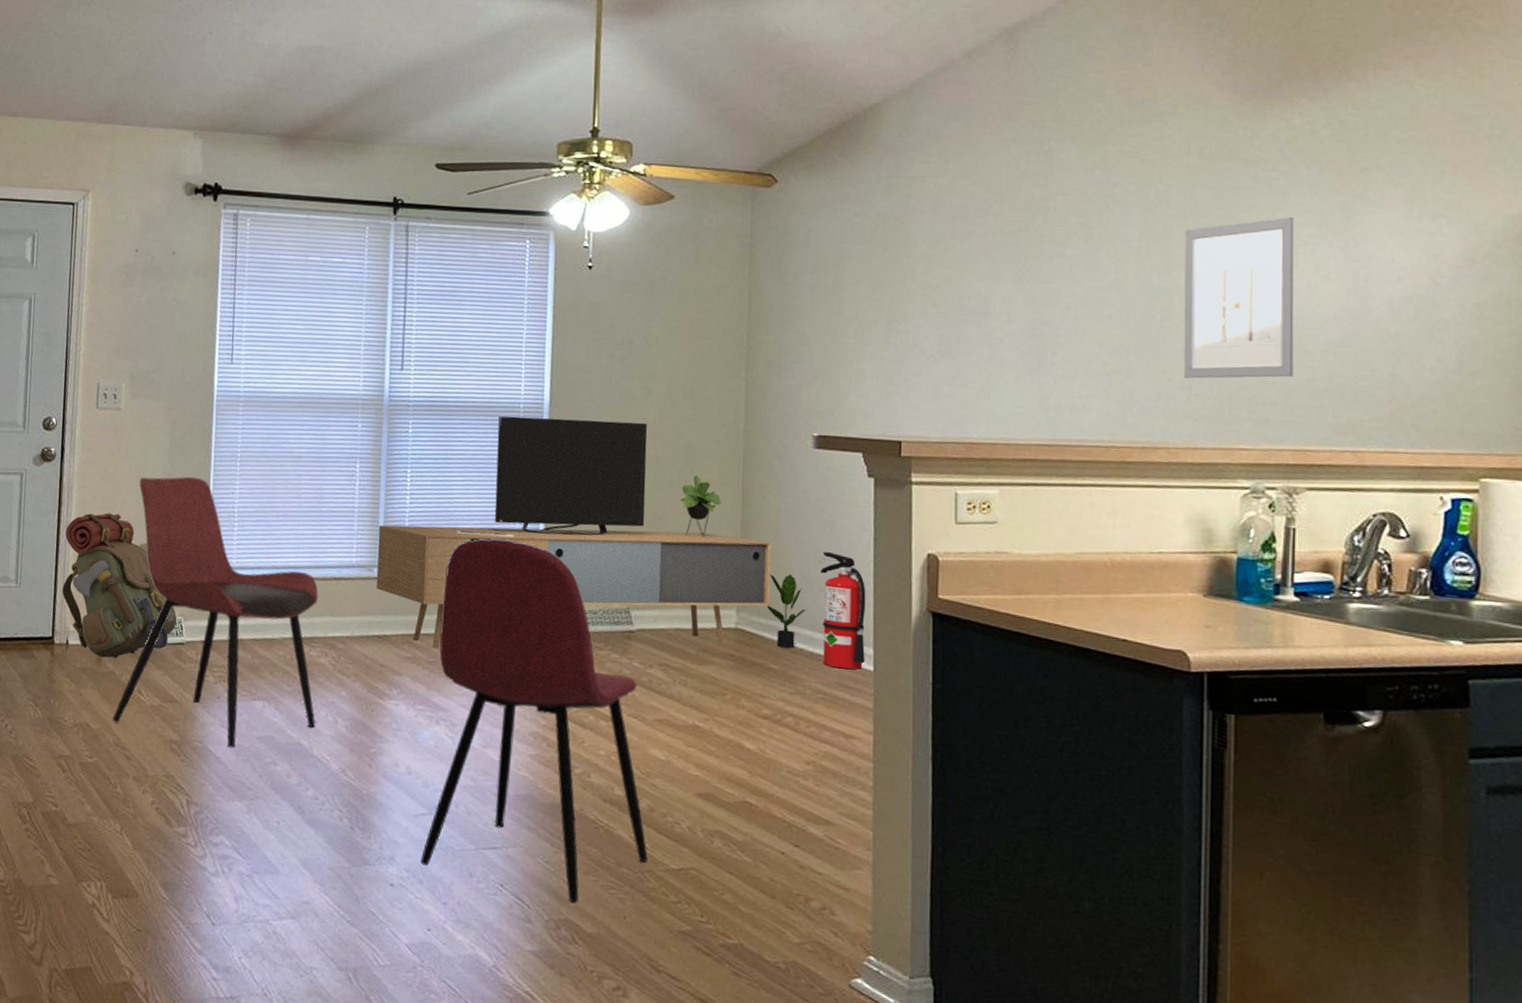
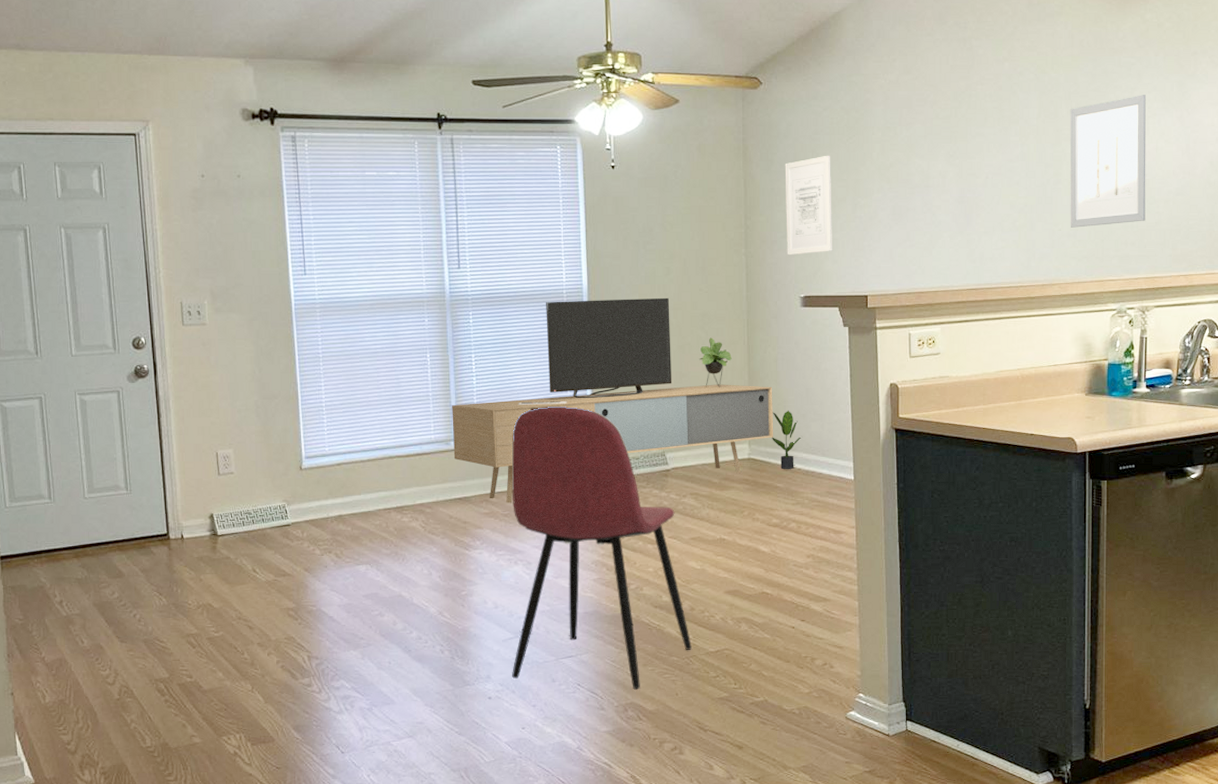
backpack: present [62,513,178,658] -> none [168,419,281,546]
dining chair: present [112,476,318,749] -> none [232,379,413,608]
wall art: none [798,268,861,385] -> present [785,155,832,256]
fire extinguisher: present [819,551,866,670] -> none [809,389,847,481]

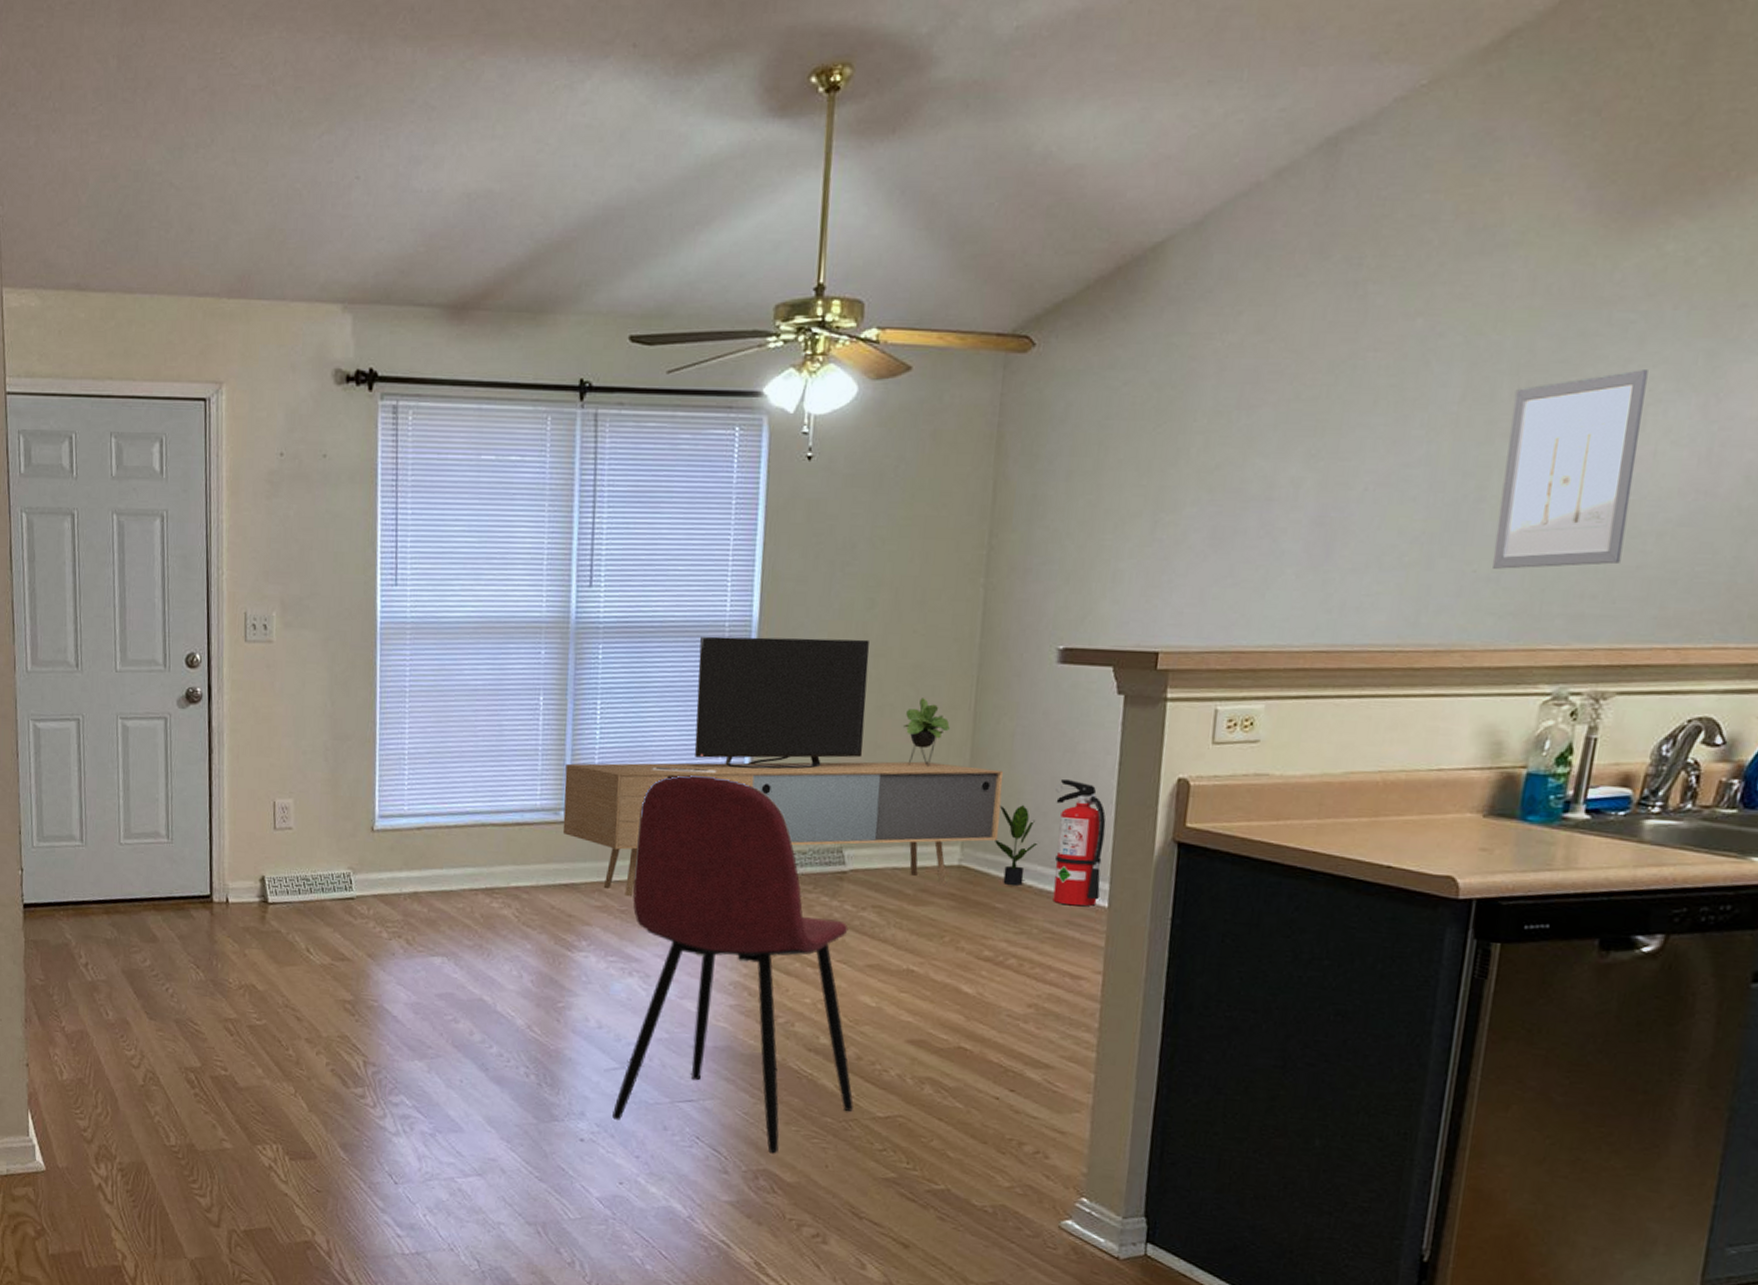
wall art: present [785,155,832,256] -> none [1045,449,1127,590]
fire extinguisher: none [809,389,847,481] -> present [1052,778,1106,907]

